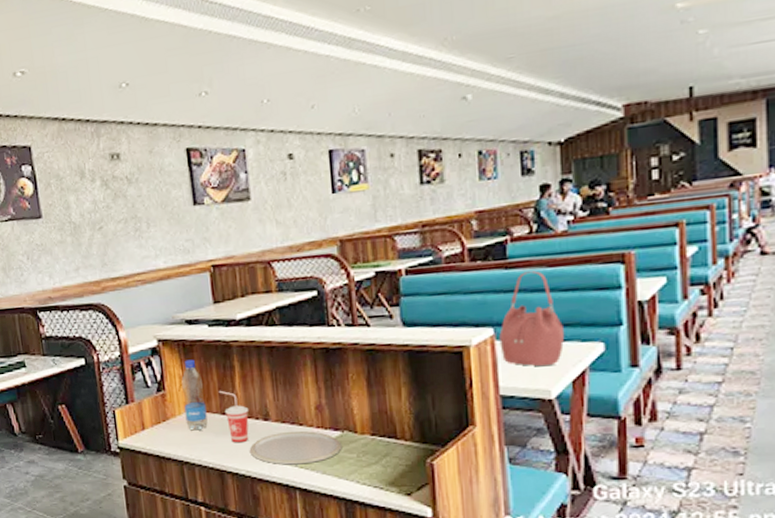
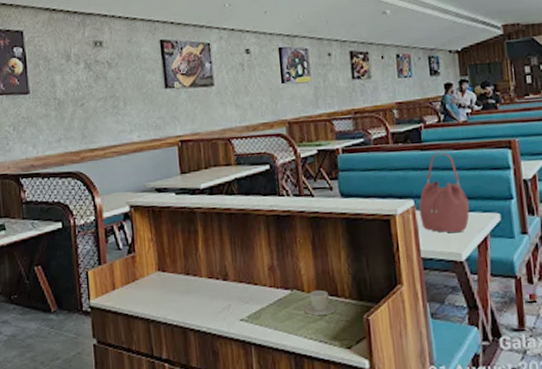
bottle: present [181,359,208,431] -> none [150,224,173,290]
beverage cup: present [218,390,249,443] -> none [183,252,211,302]
plate: present [249,431,342,465] -> none [210,290,292,322]
teacup: none [357,432,394,459] -> present [305,290,336,315]

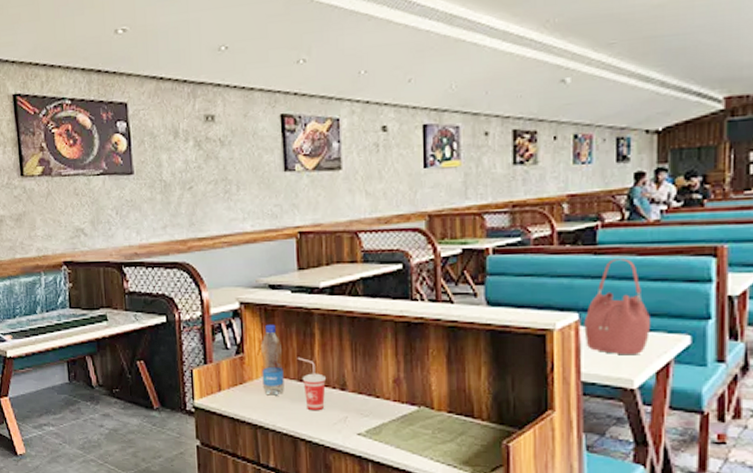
bottle: none [150,224,173,290] -> present [261,324,284,396]
beverage cup: none [183,252,211,302] -> present [297,357,327,411]
teacup: present [305,290,336,315] -> none [433,409,470,437]

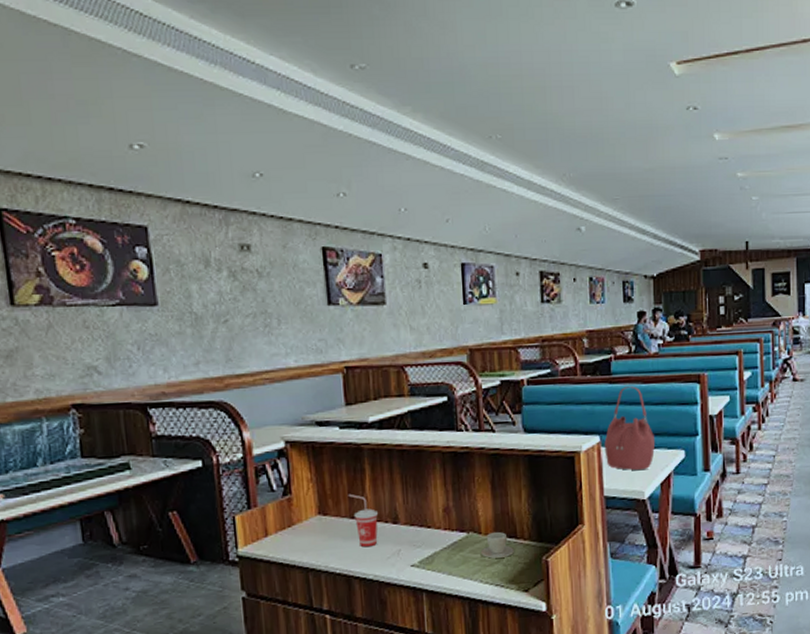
bottle: present [261,324,284,396] -> none [309,462,336,536]
teacup: none [433,409,470,437] -> present [481,532,514,559]

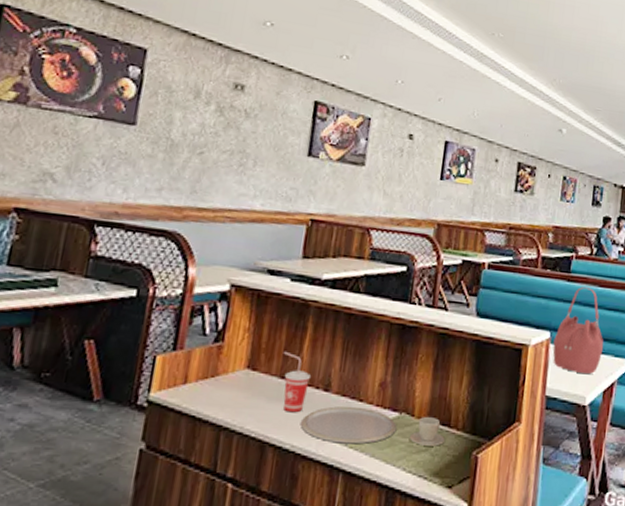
plate: none [378,533,468,568] -> present [300,406,397,445]

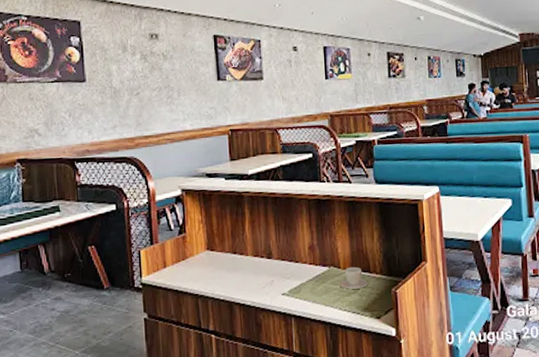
beverage cup: present [283,351,312,413] -> none [231,233,256,278]
plate: present [300,406,397,445] -> none [255,267,329,296]
handbag: present [552,287,604,375] -> none [443,145,486,216]

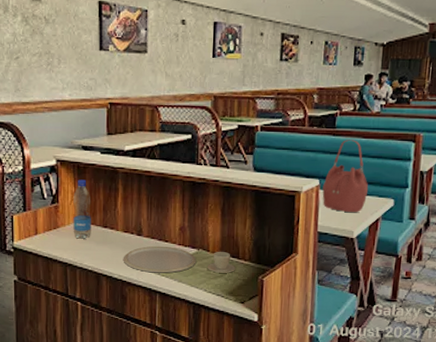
bottle: none [200,207,221,268] -> present [73,179,91,239]
plate: none [255,267,329,296] -> present [123,246,197,273]
handbag: none [443,145,486,216] -> present [322,139,369,213]

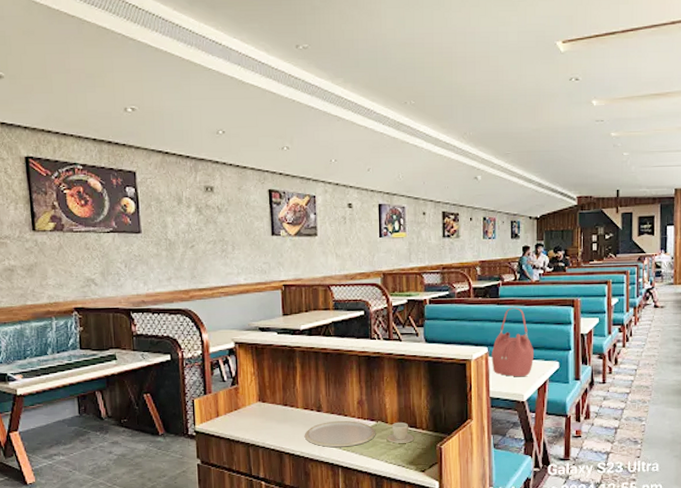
bottle: present [73,179,91,239] -> none [252,360,272,419]

